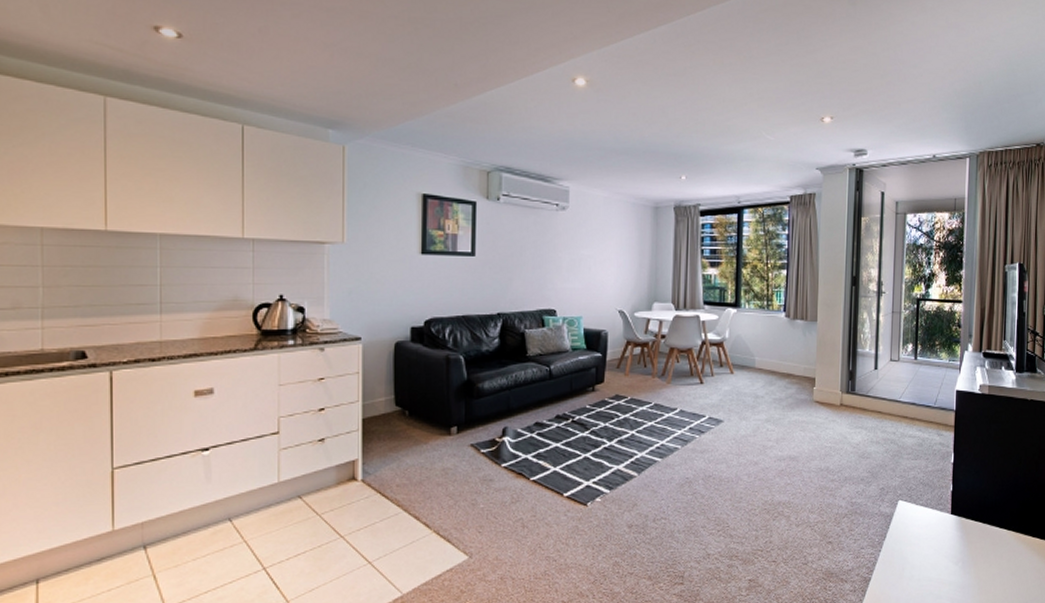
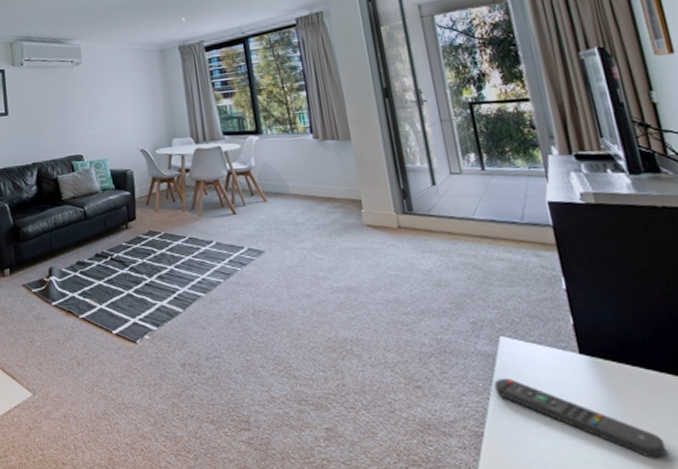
remote control: none [886,533,991,592] -> present [493,377,668,458]

